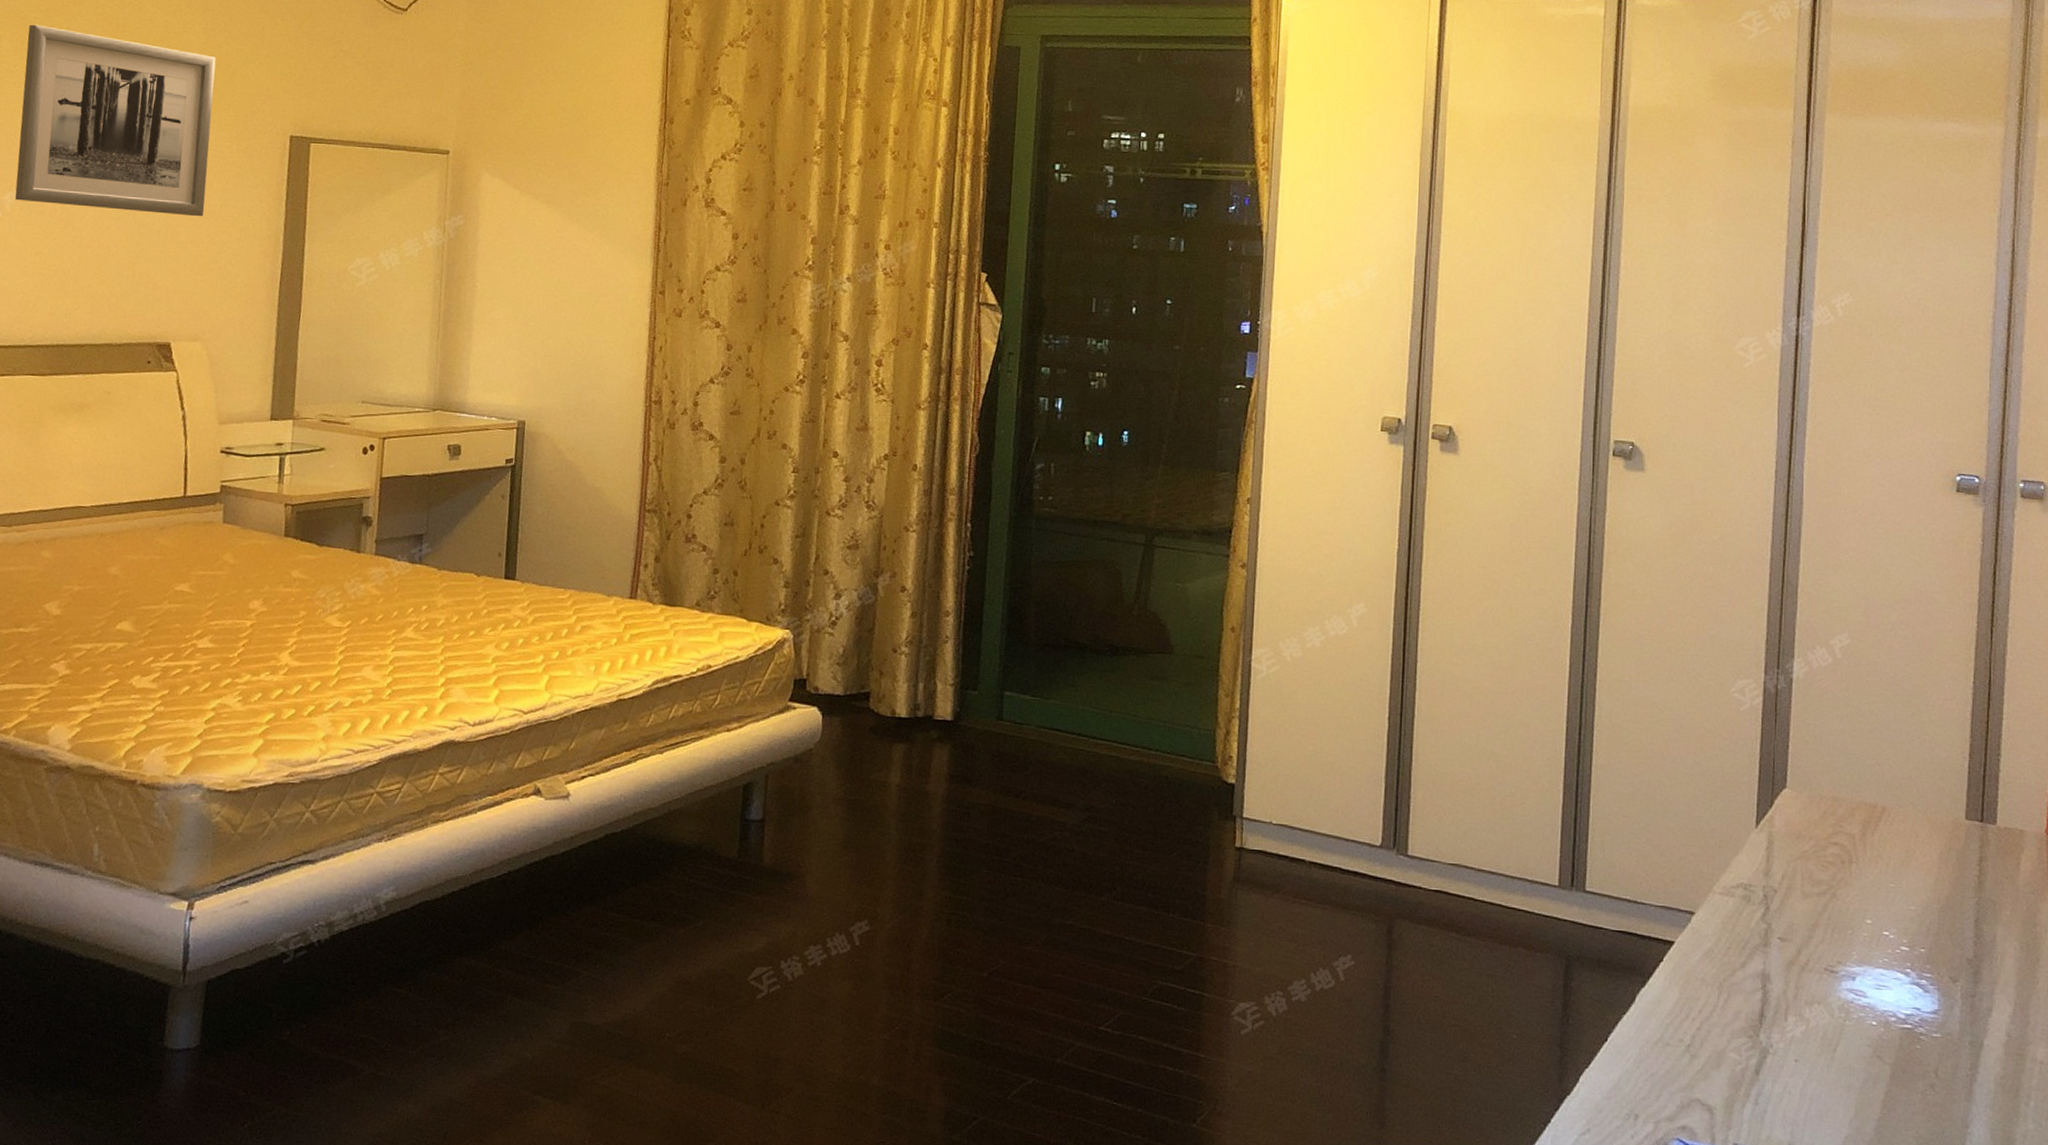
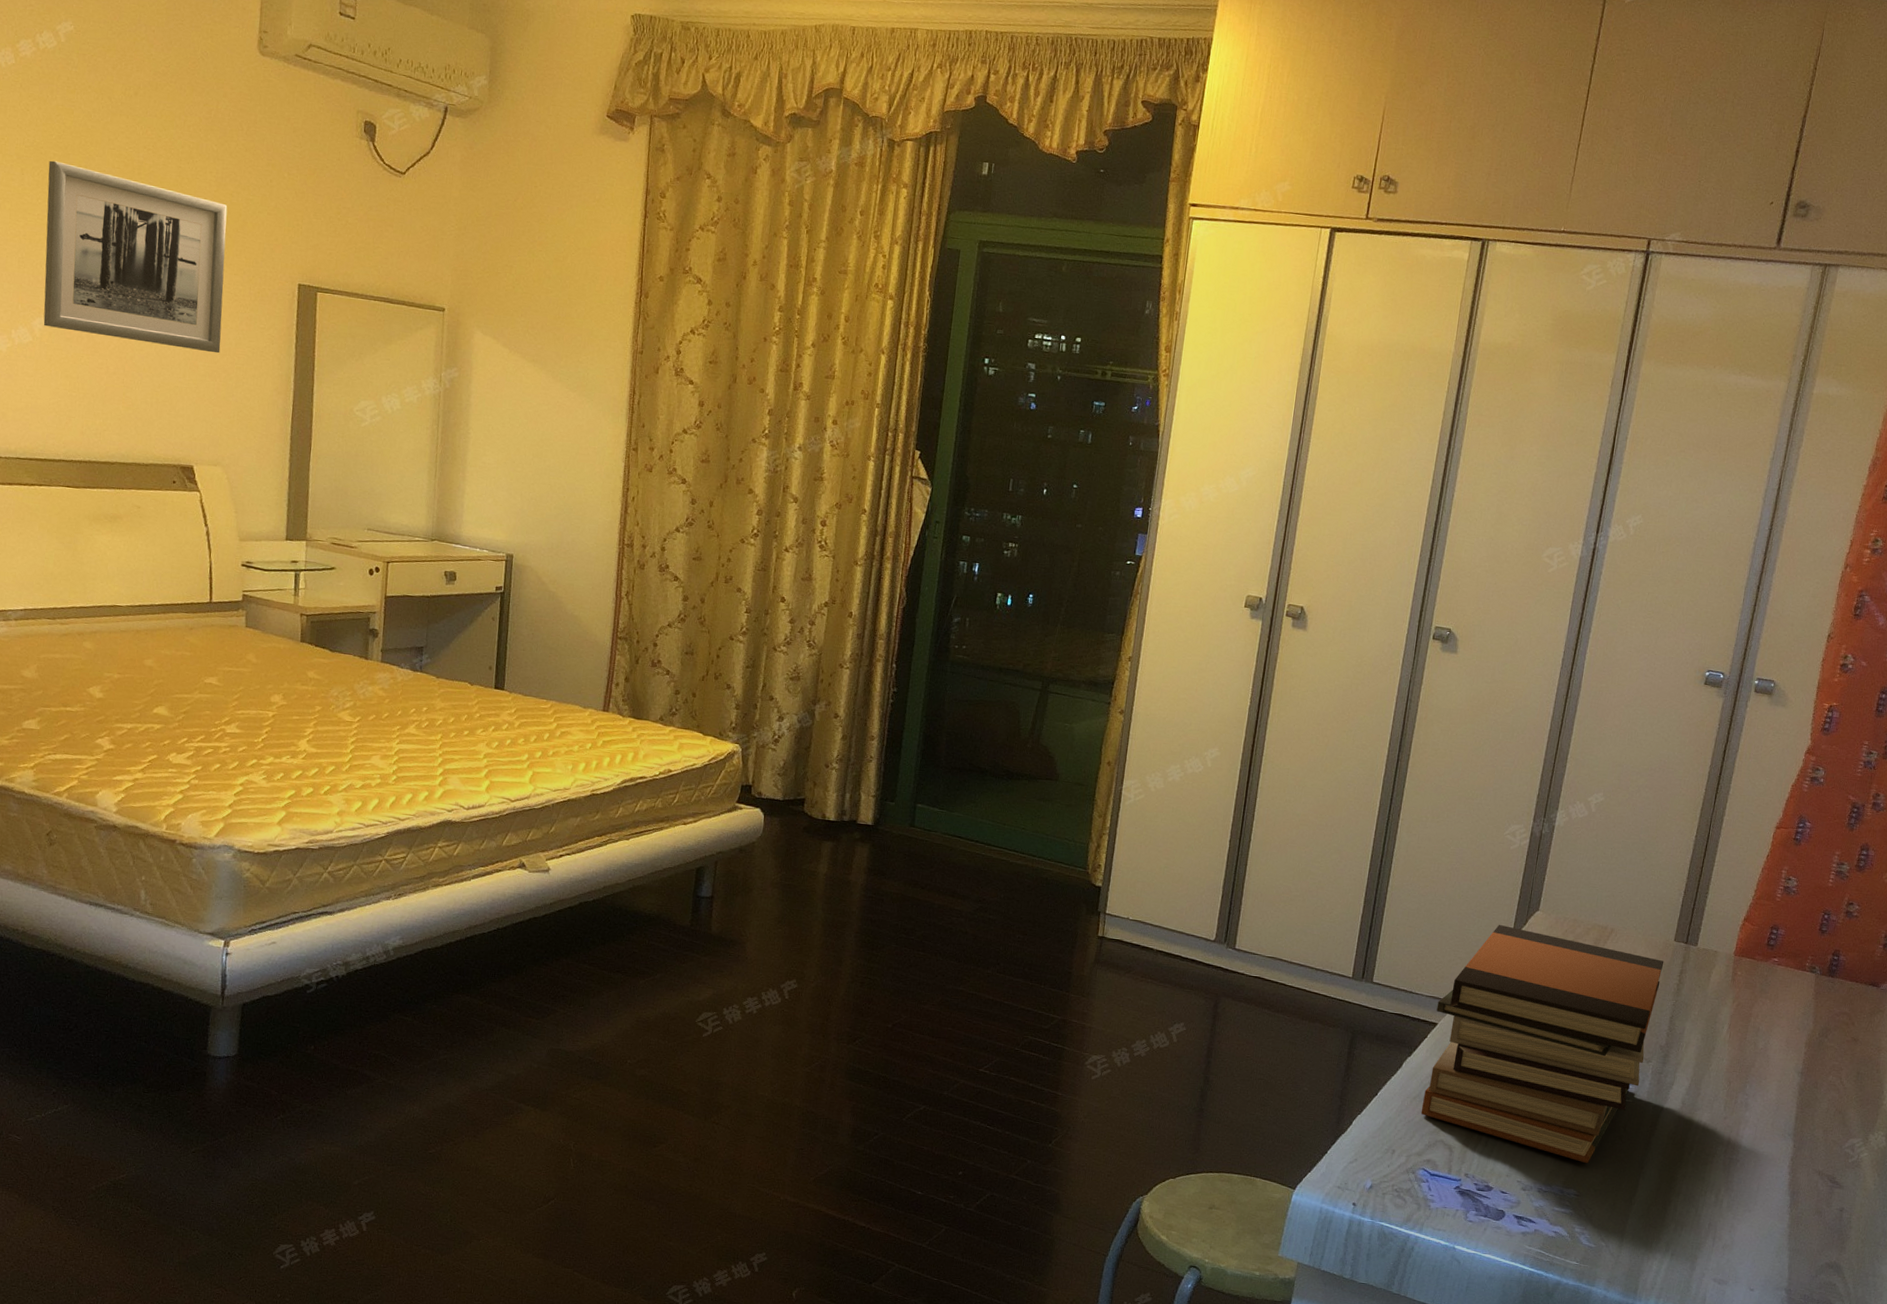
book stack: none [1666,809,1957,1124] -> present [1421,925,1664,1164]

